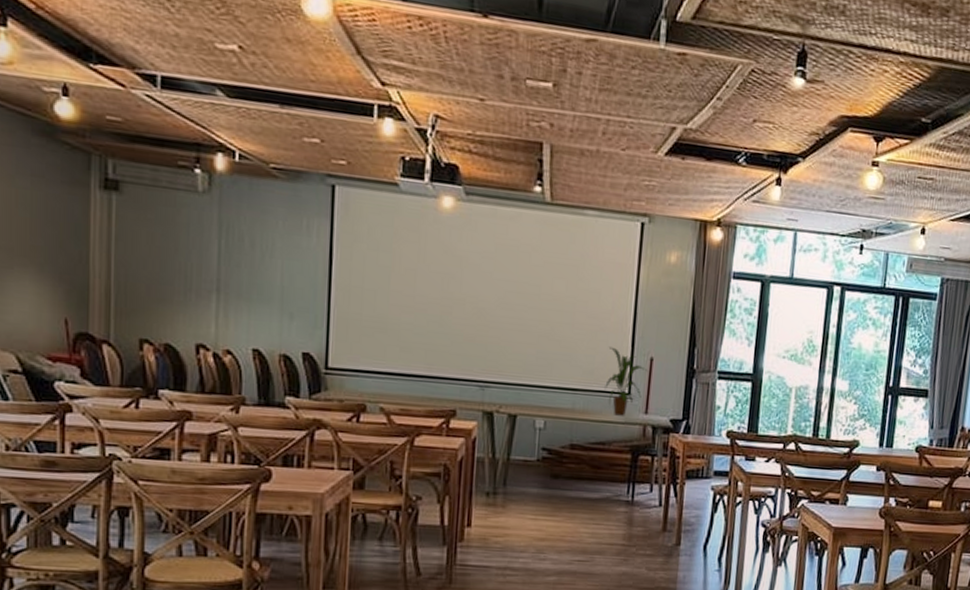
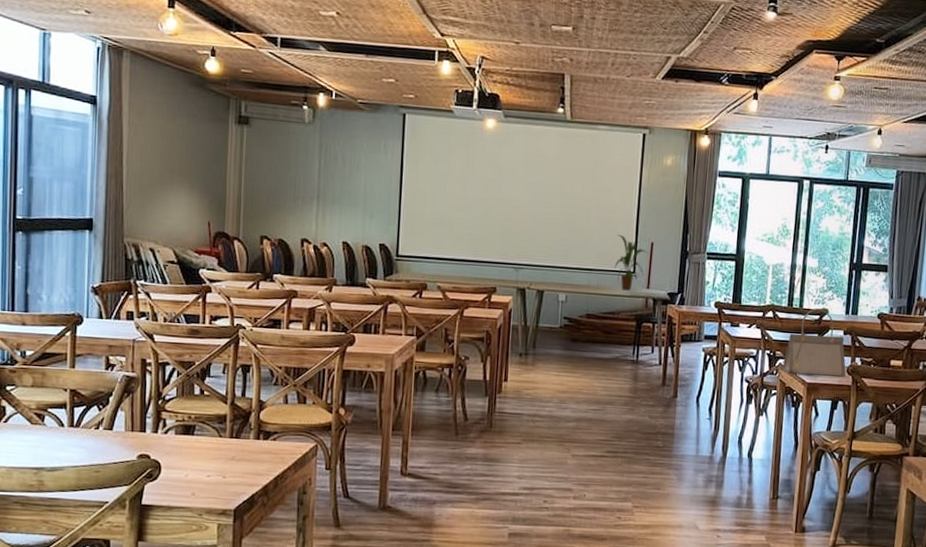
handbag: none [805,440,879,520] -> present [783,308,846,377]

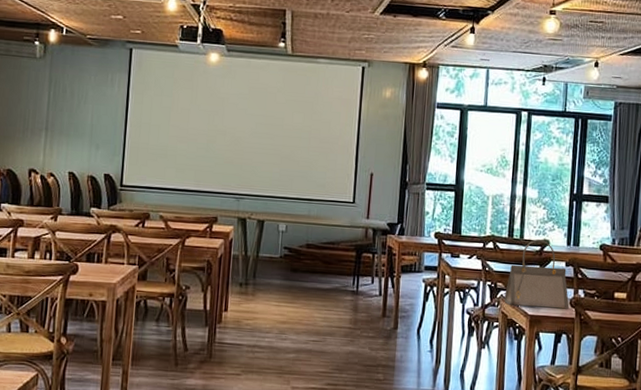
house plant: present [614,234,651,291] -> none [334,165,370,221]

